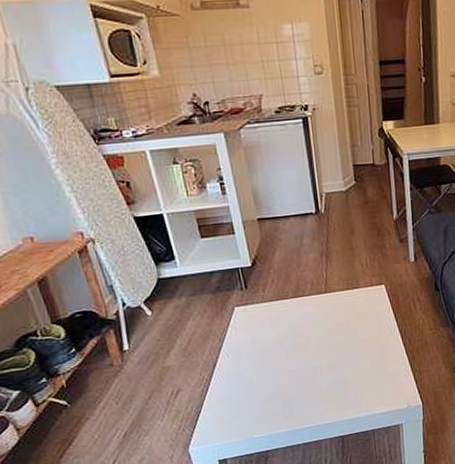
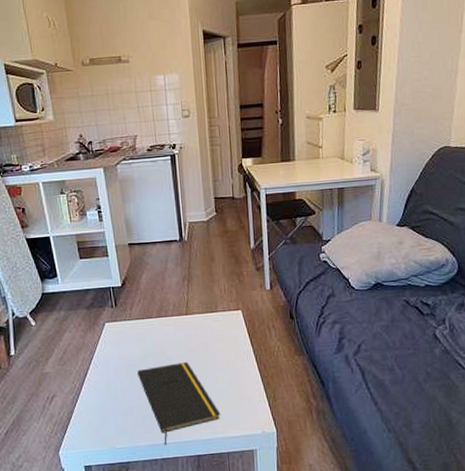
notepad: none [274,342,365,430] -> present [137,361,221,446]

